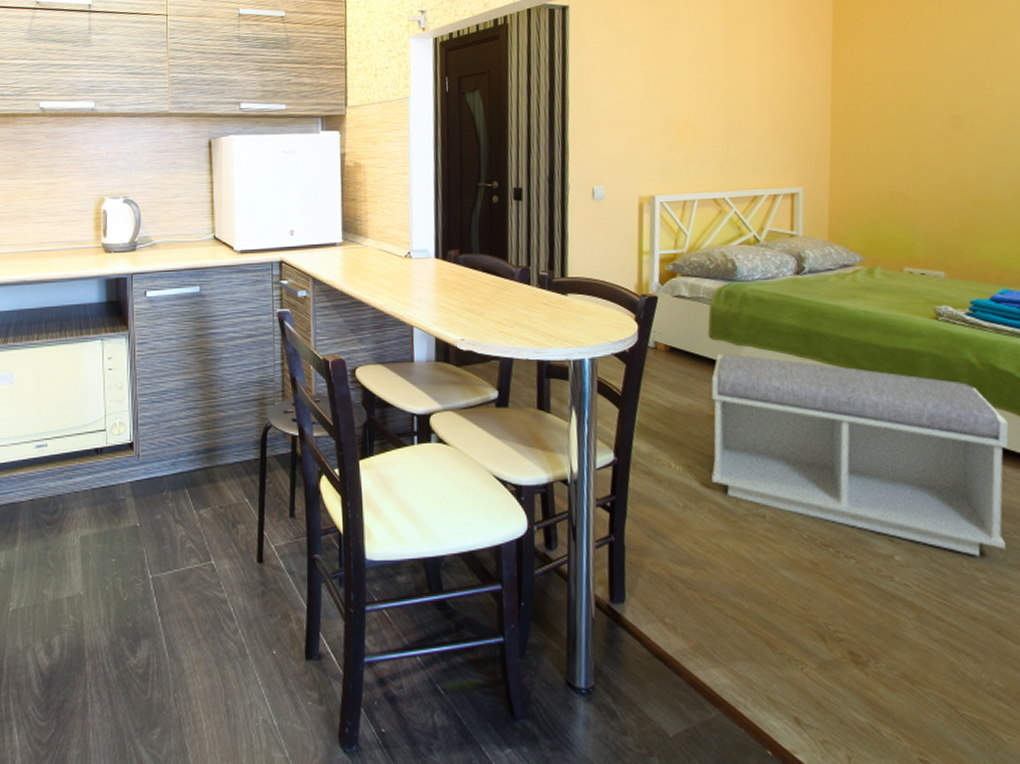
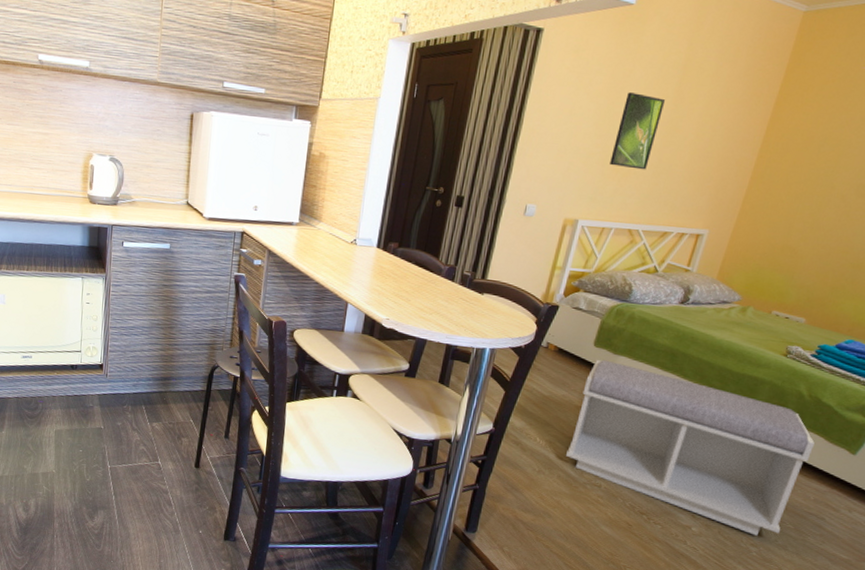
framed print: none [672,55,716,133] -> present [610,92,666,170]

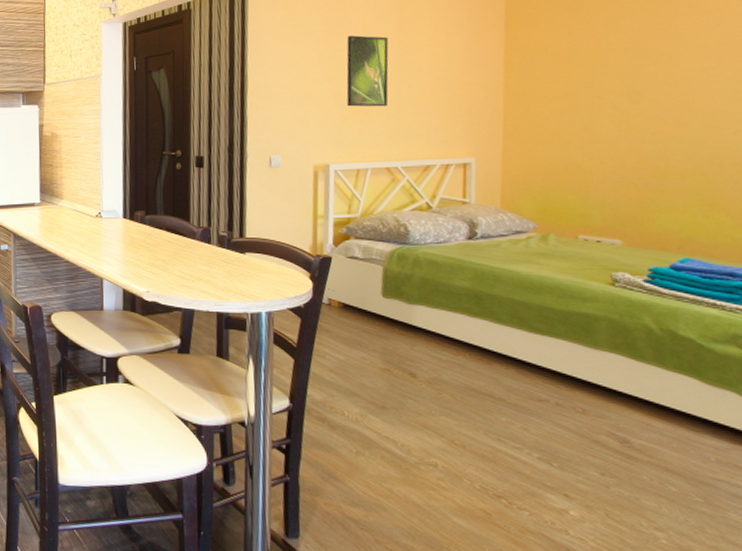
bench: present [566,359,815,536] -> none [384,311,691,516]

